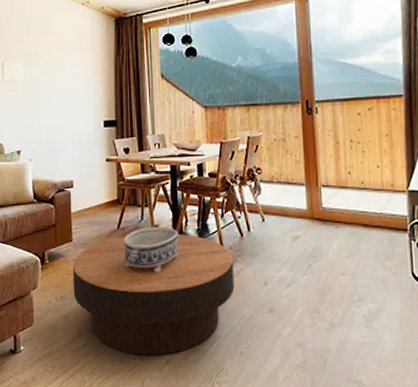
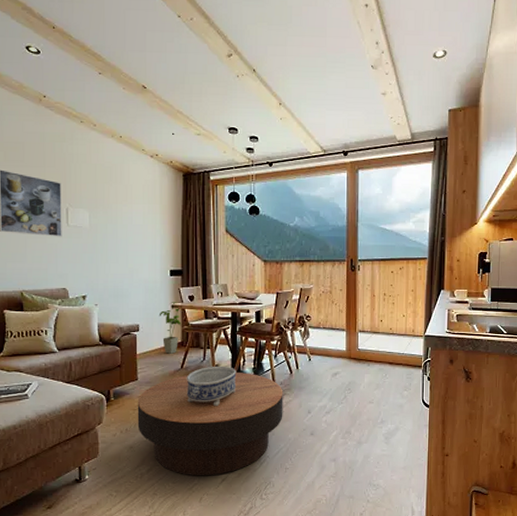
house plant: none [93,155,117,212] -> present [159,302,182,354]

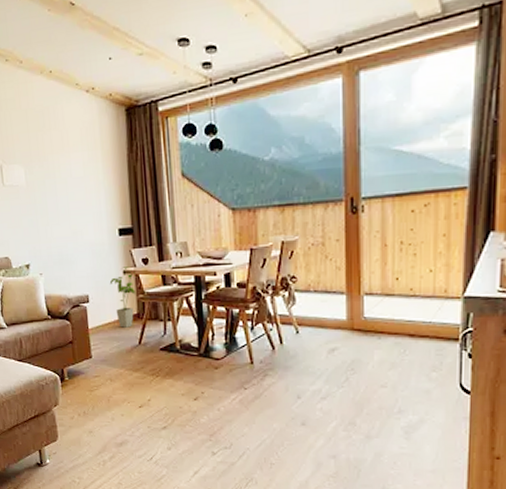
coffee table: present [137,373,283,476] -> none [93,349,265,467]
decorative bowl: present [186,367,237,407] -> none [145,342,205,389]

